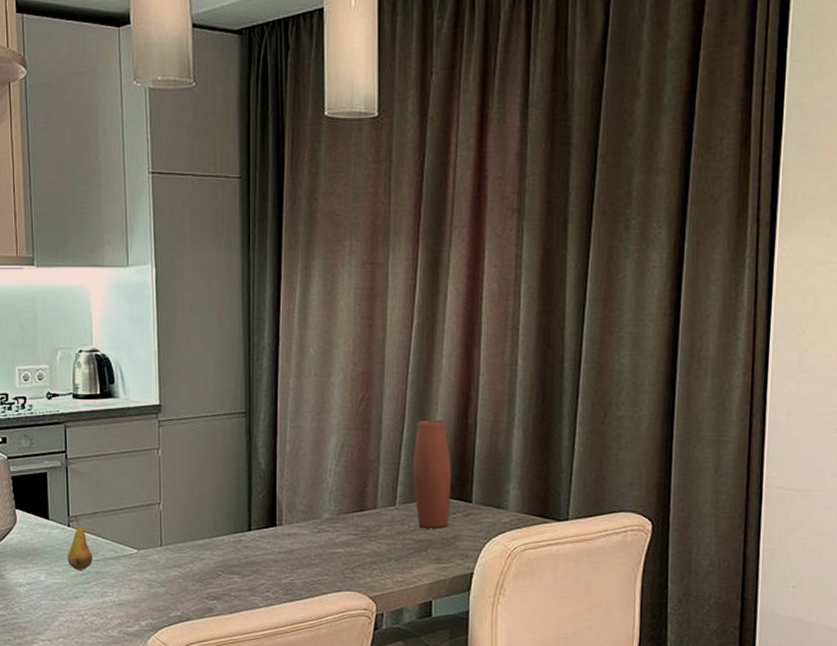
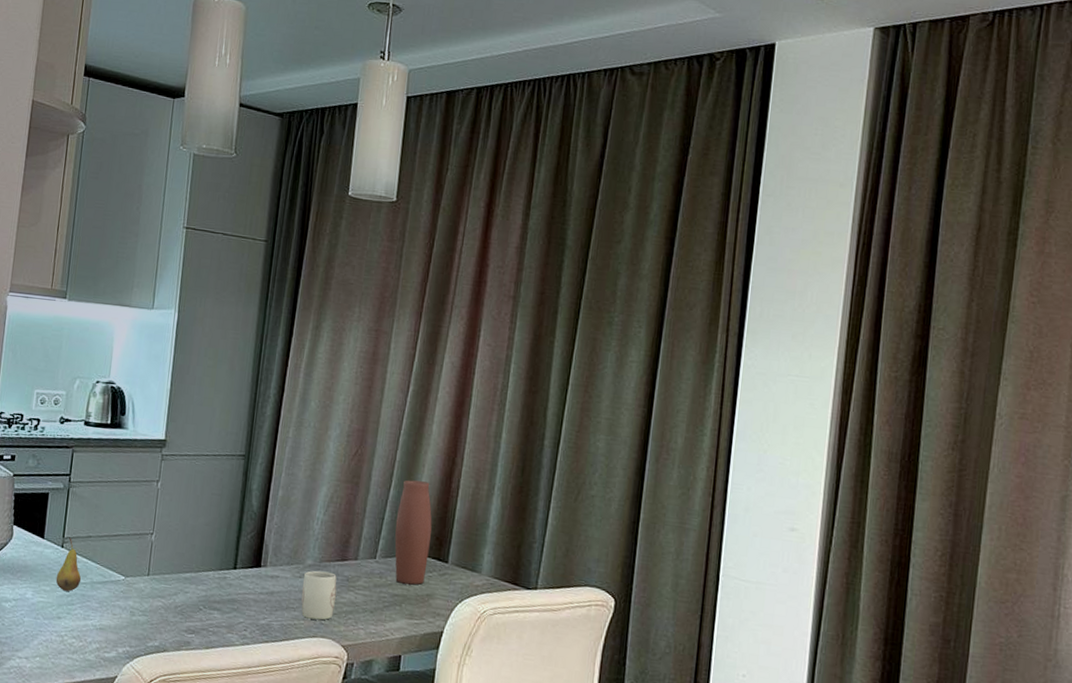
mug: none [321,524,358,574] -> present [301,570,337,620]

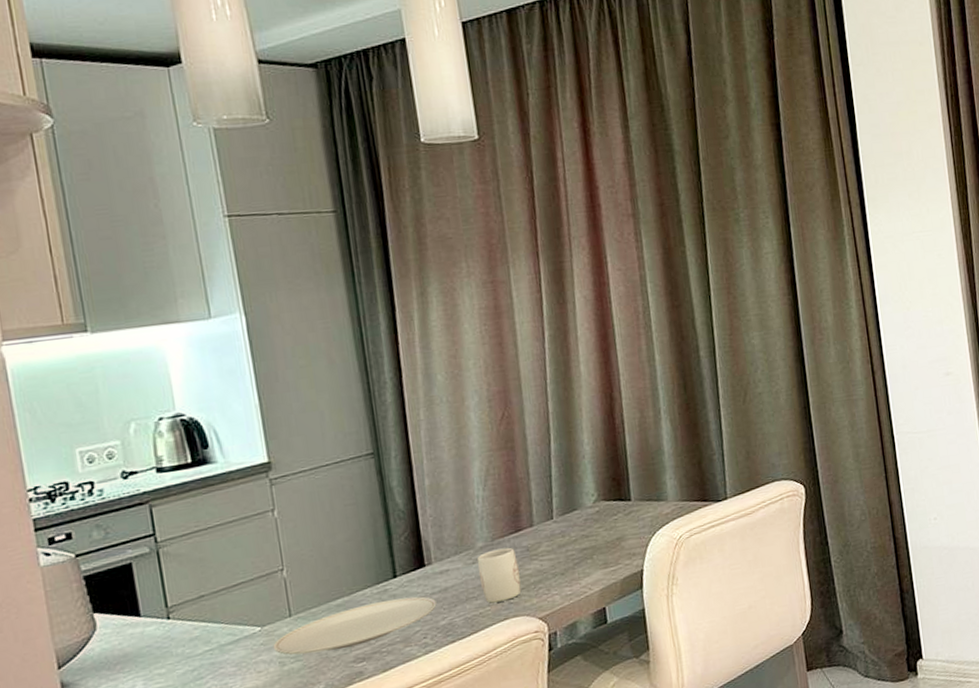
fruit: present [55,537,82,591] -> none [170,604,205,667]
plate: none [129,584,262,618] -> present [273,596,437,655]
vase: present [394,480,432,585] -> none [563,425,611,536]

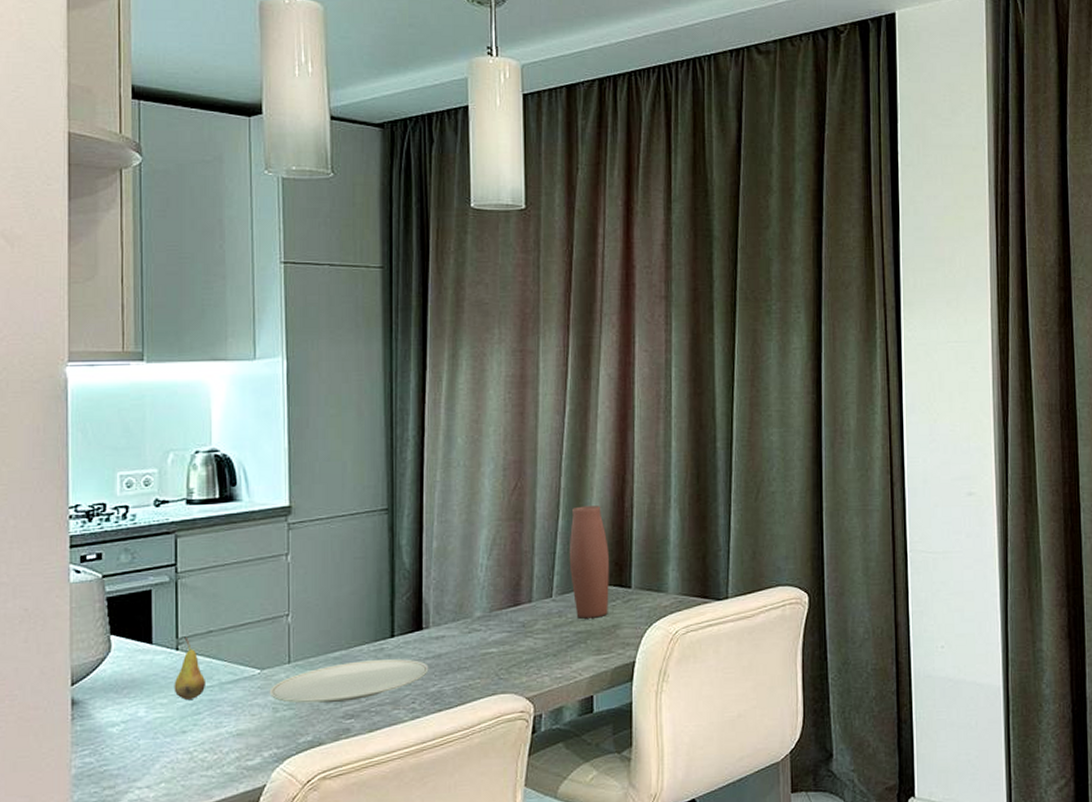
fruit: none [170,604,205,667] -> present [174,636,207,700]
mug: present [476,547,522,604] -> none [473,621,513,676]
vase: none [563,425,611,536] -> present [569,506,609,619]

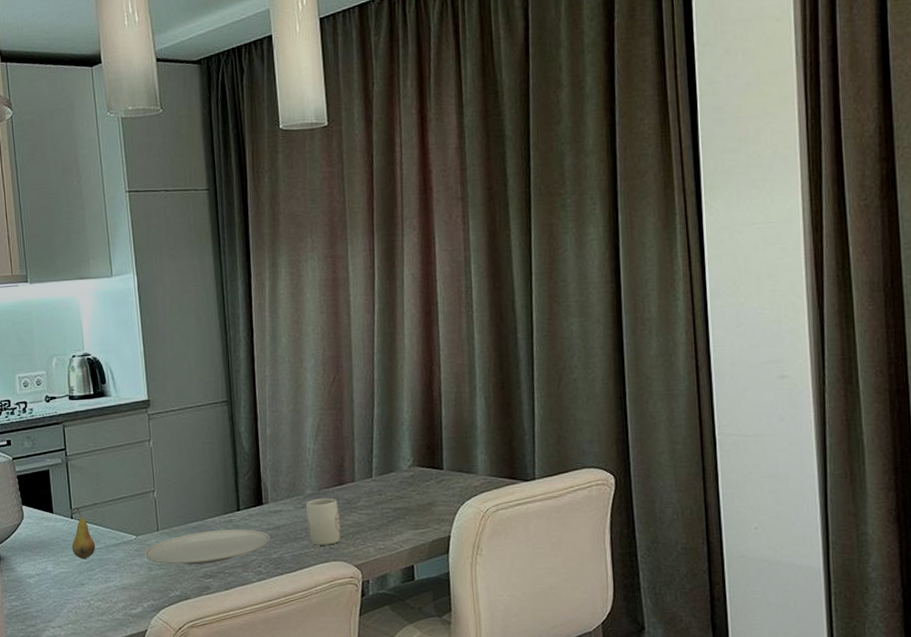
mug: none [473,621,513,676] -> present [305,498,341,545]
vase: present [569,506,609,619] -> none [384,395,423,497]

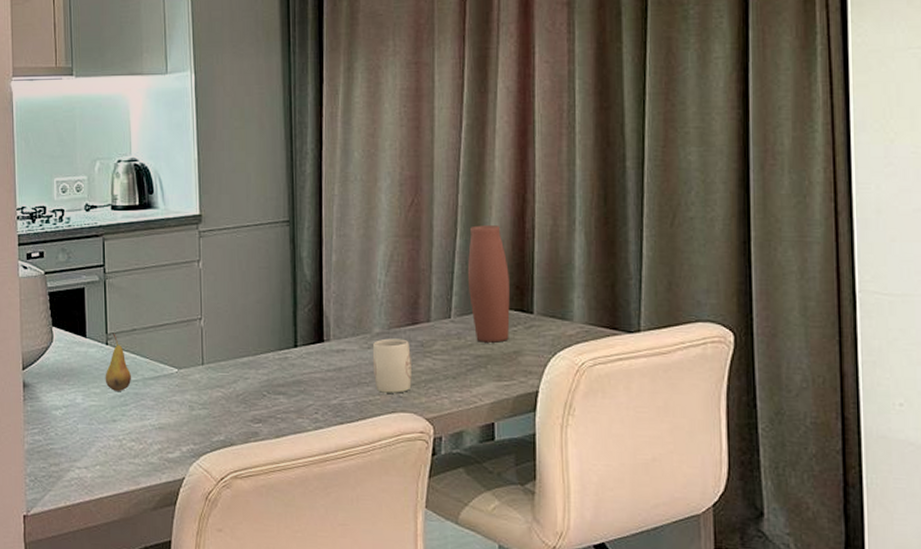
plate: present [144,529,270,564] -> none [186,368,330,406]
vase: none [384,395,423,497] -> present [467,225,510,343]

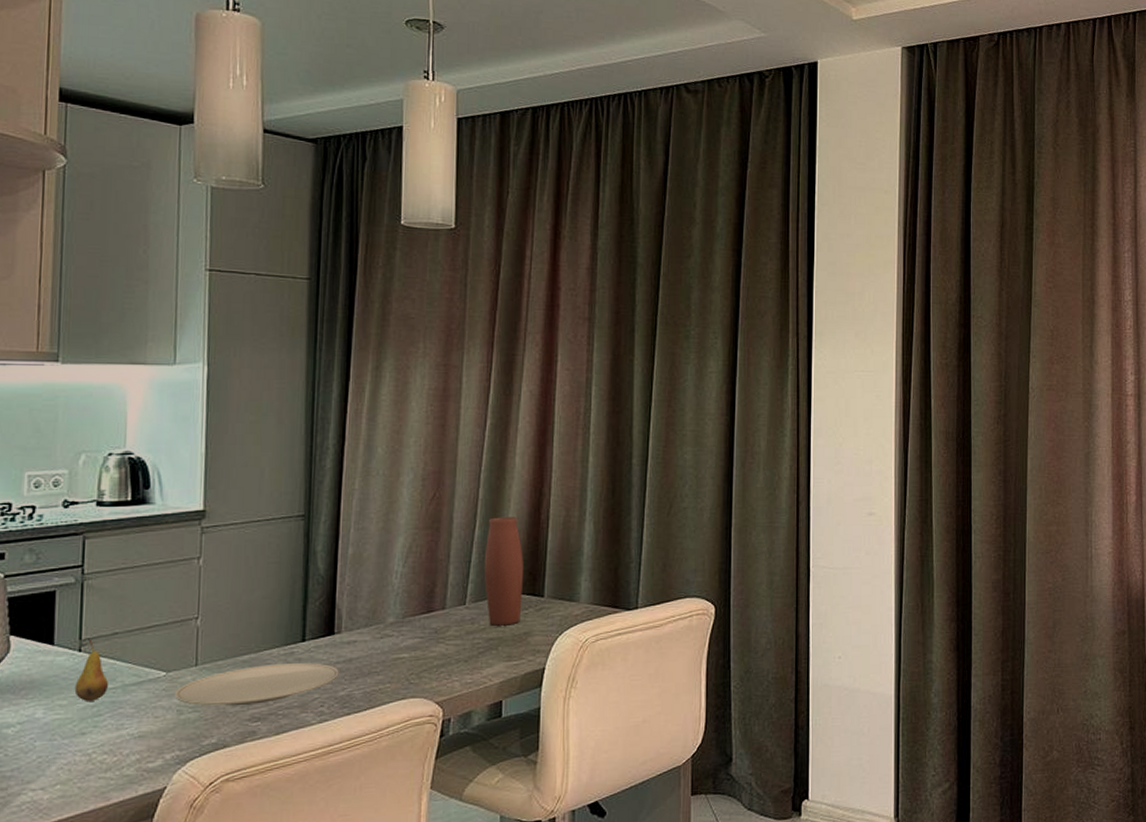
plate: none [186,368,330,406] -> present [174,663,339,706]
mug: present [372,338,412,393] -> none [384,627,424,681]

